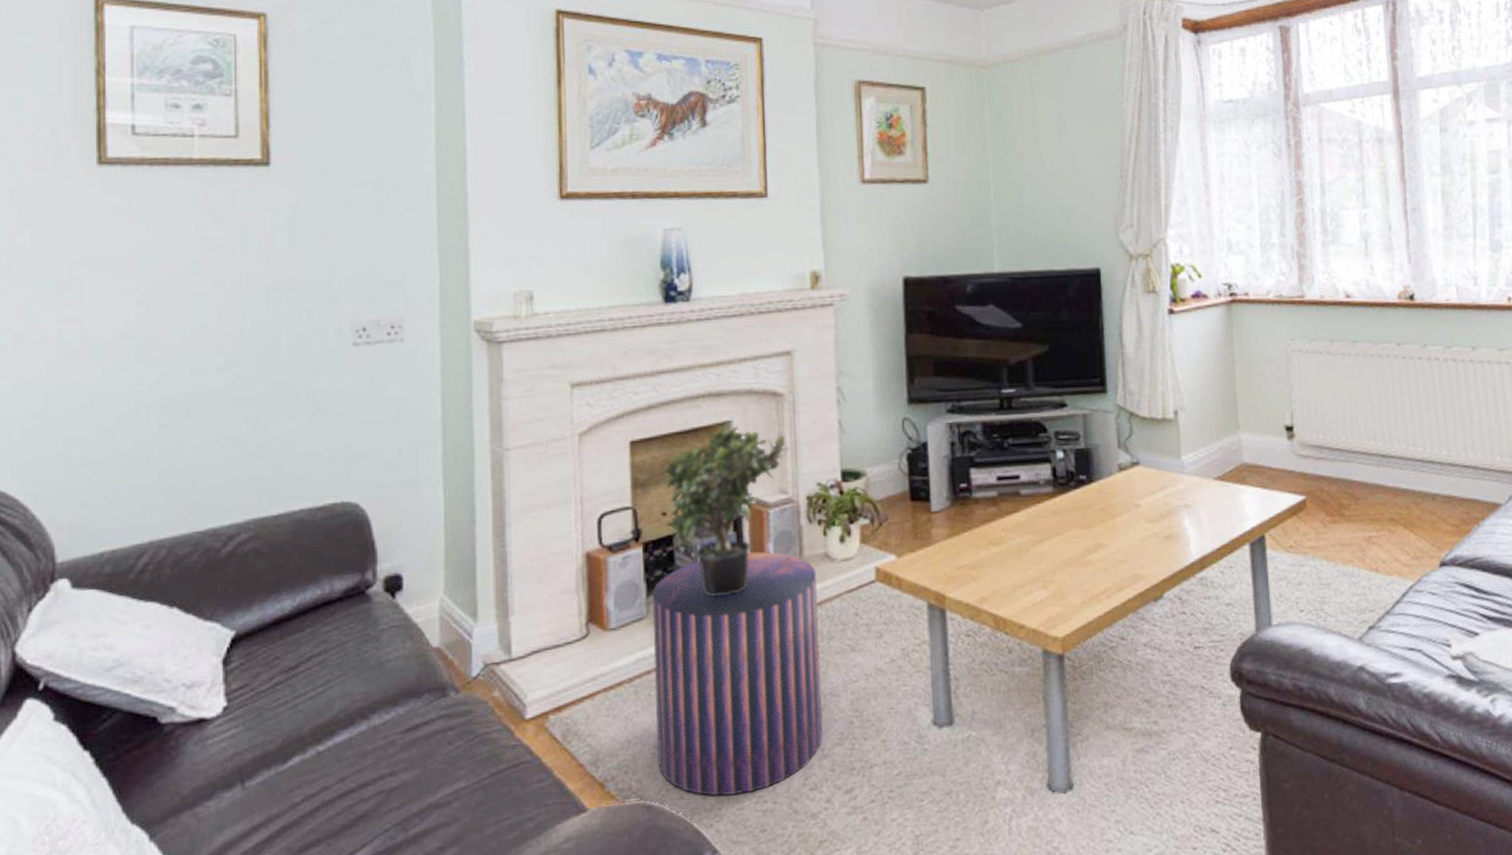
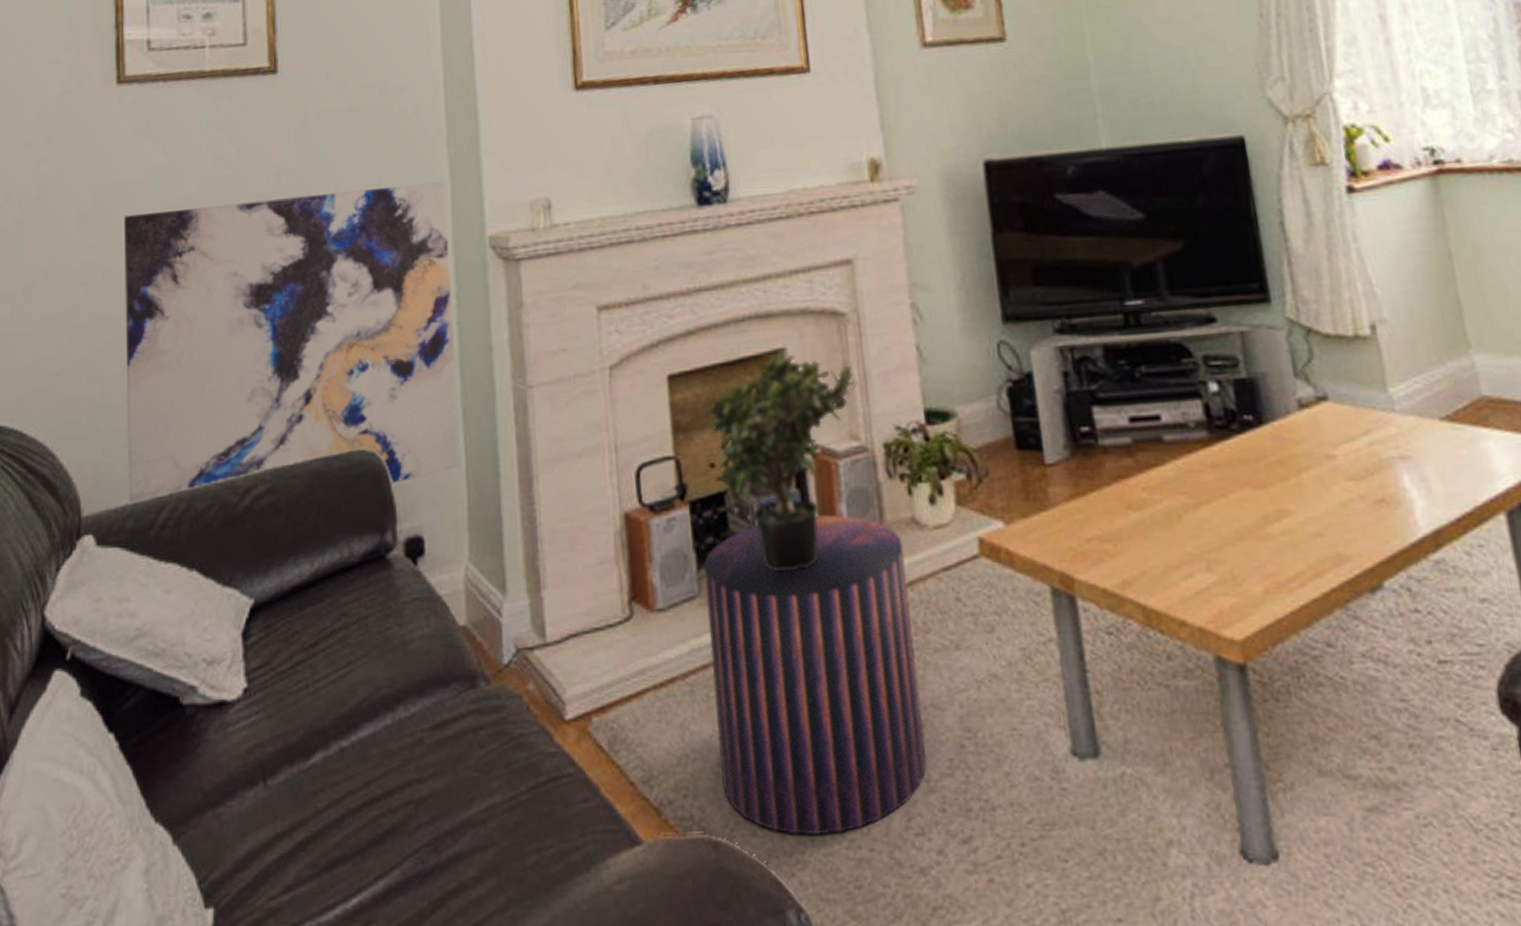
wall art: none [104,271,440,551] -> present [123,181,461,504]

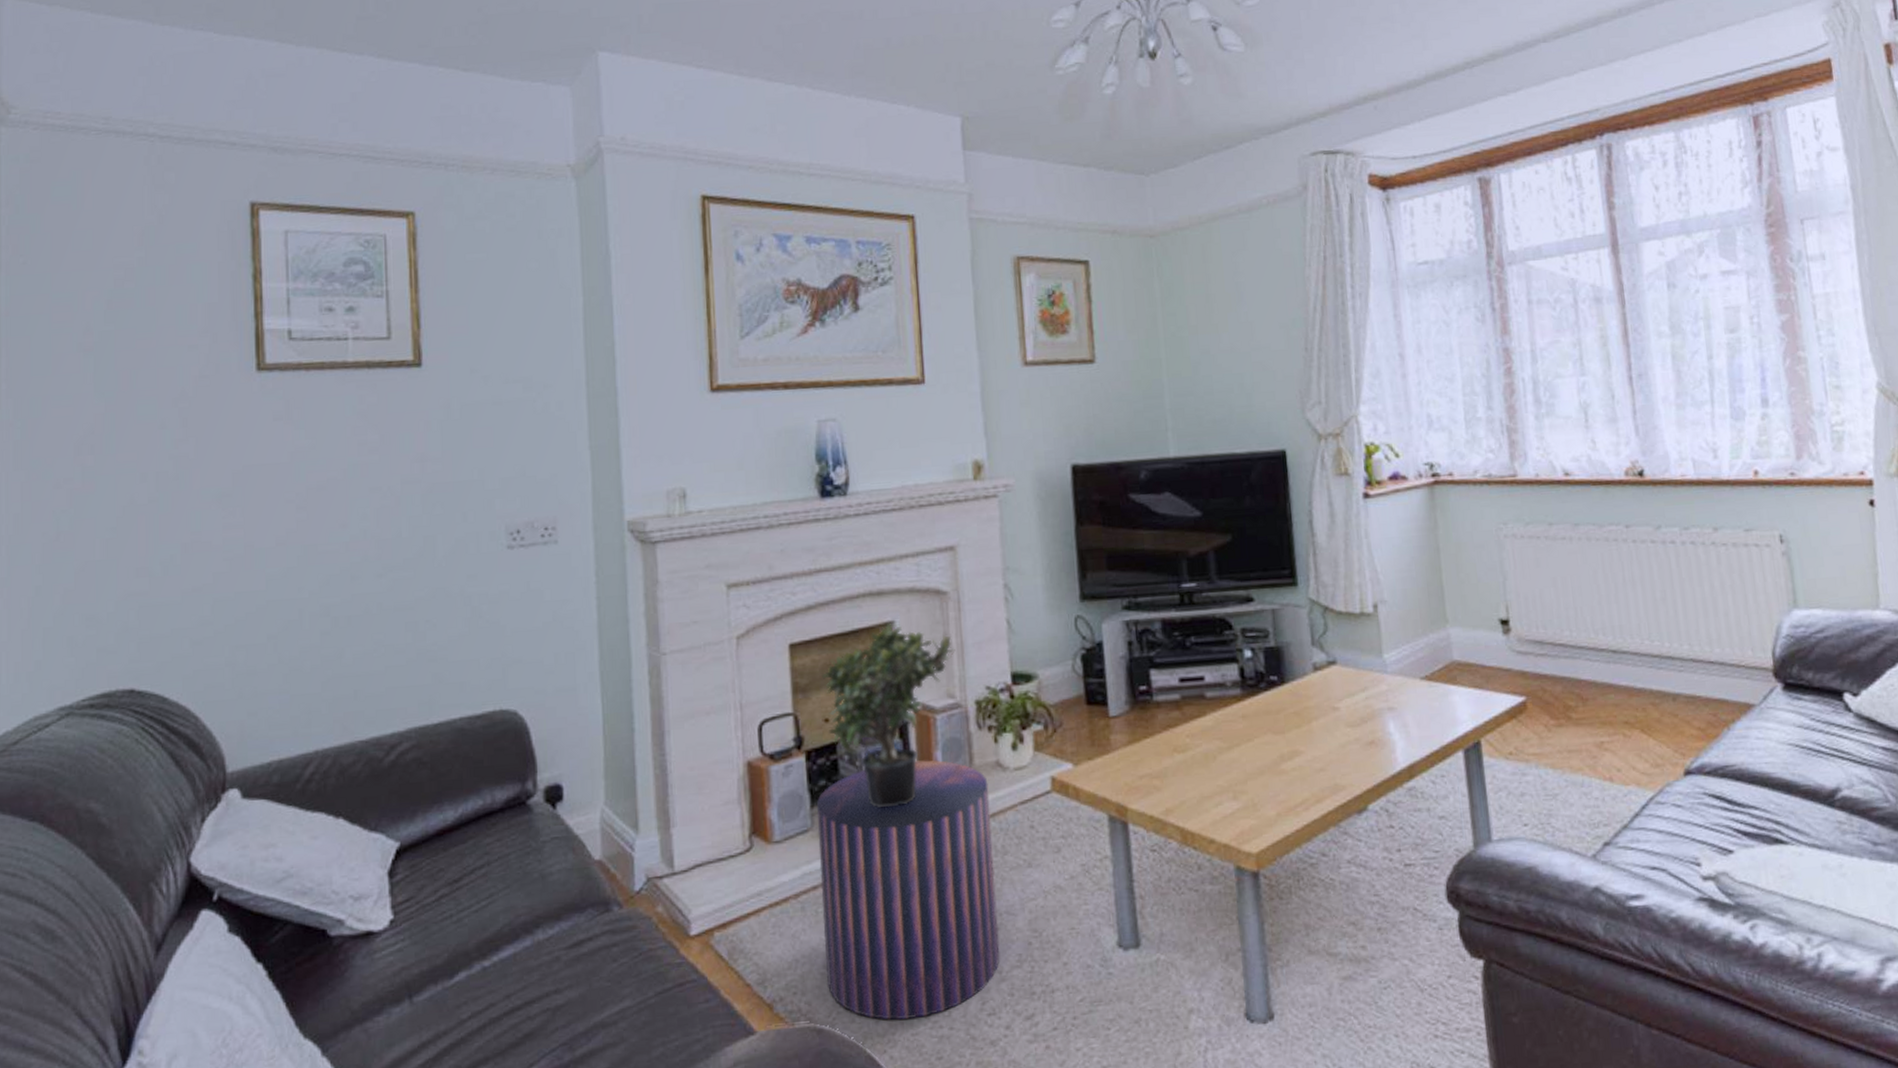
wall art: present [123,181,461,504] -> none [265,470,598,761]

